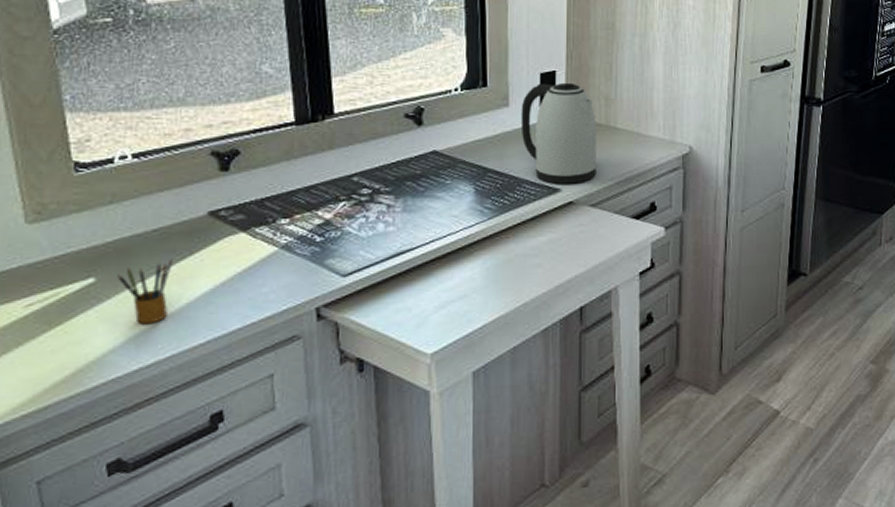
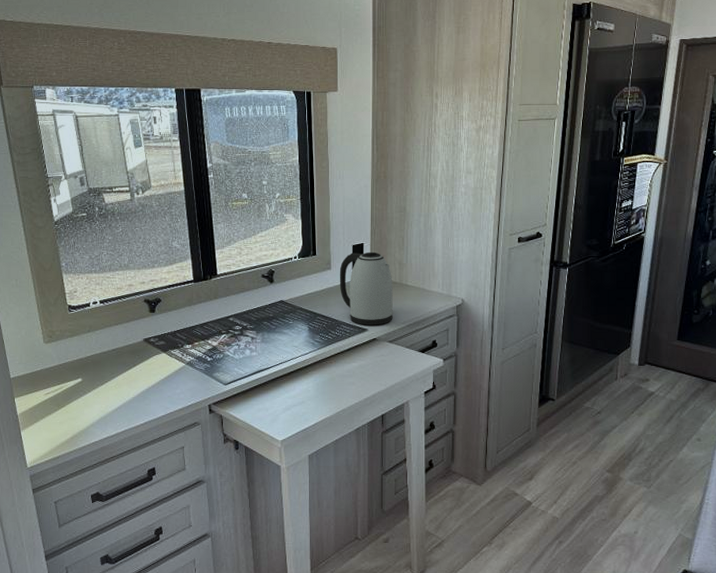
pencil box: present [117,259,173,325] -> none [94,369,124,409]

